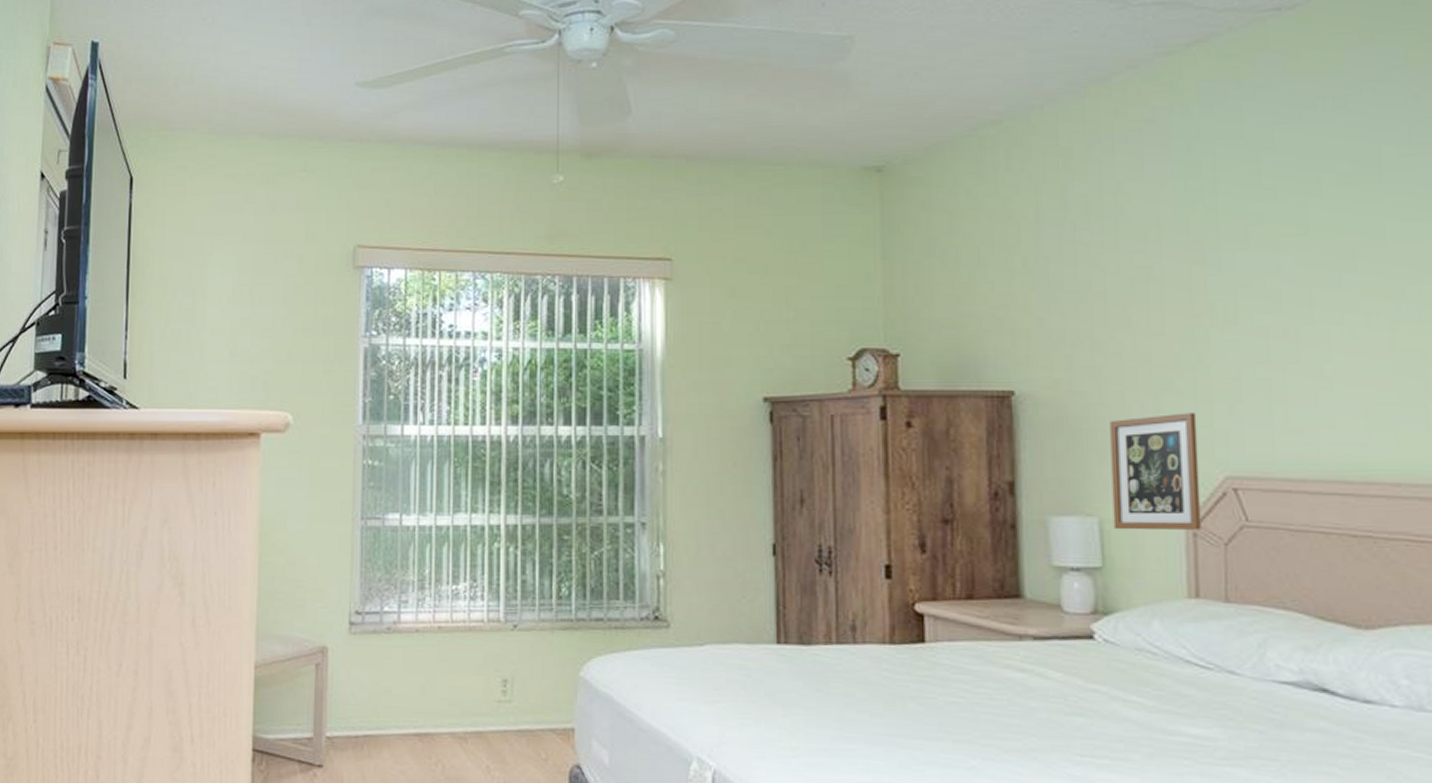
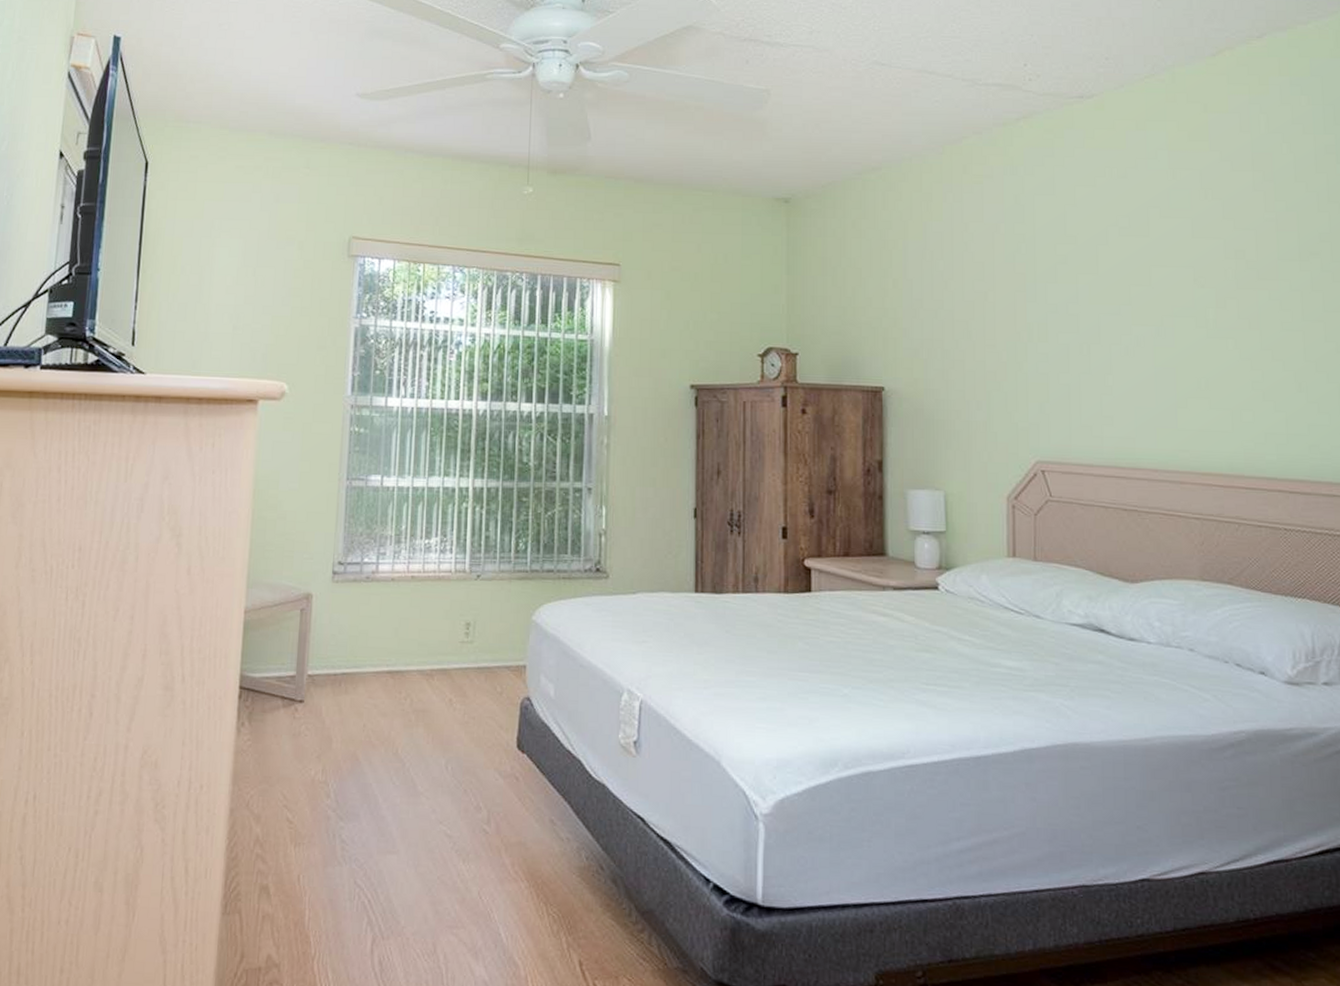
picture frame: present [1109,413,1202,530] -> none [954,409,1018,503]

